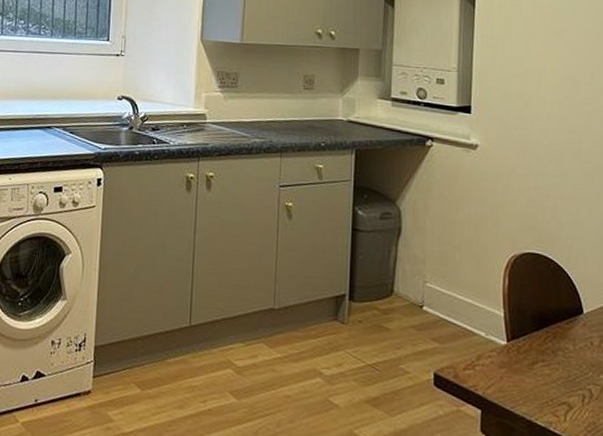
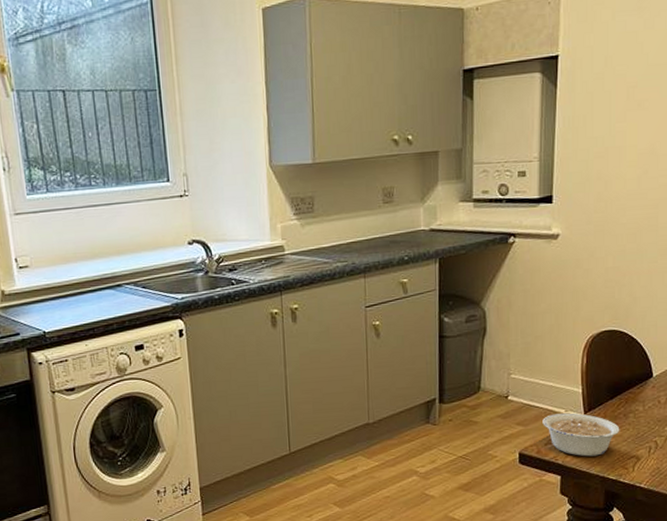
legume: none [460,335,548,394] -> present [542,413,620,457]

